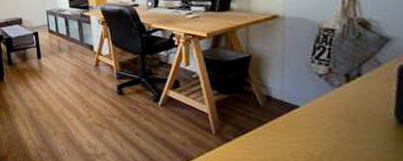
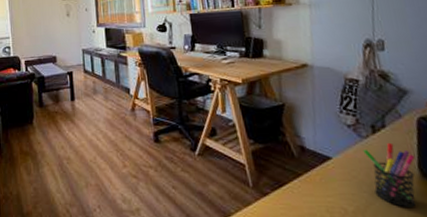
pen holder: none [334,90,393,152] -> present [363,142,416,207]

